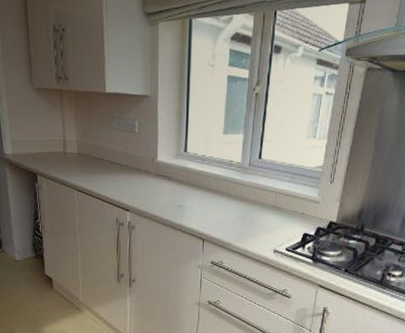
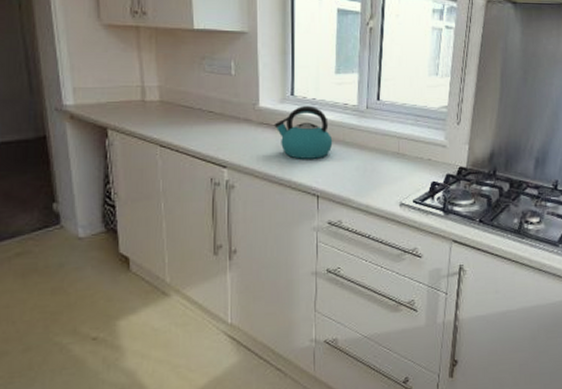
kettle: none [169,161,218,208] -> present [274,105,333,159]

